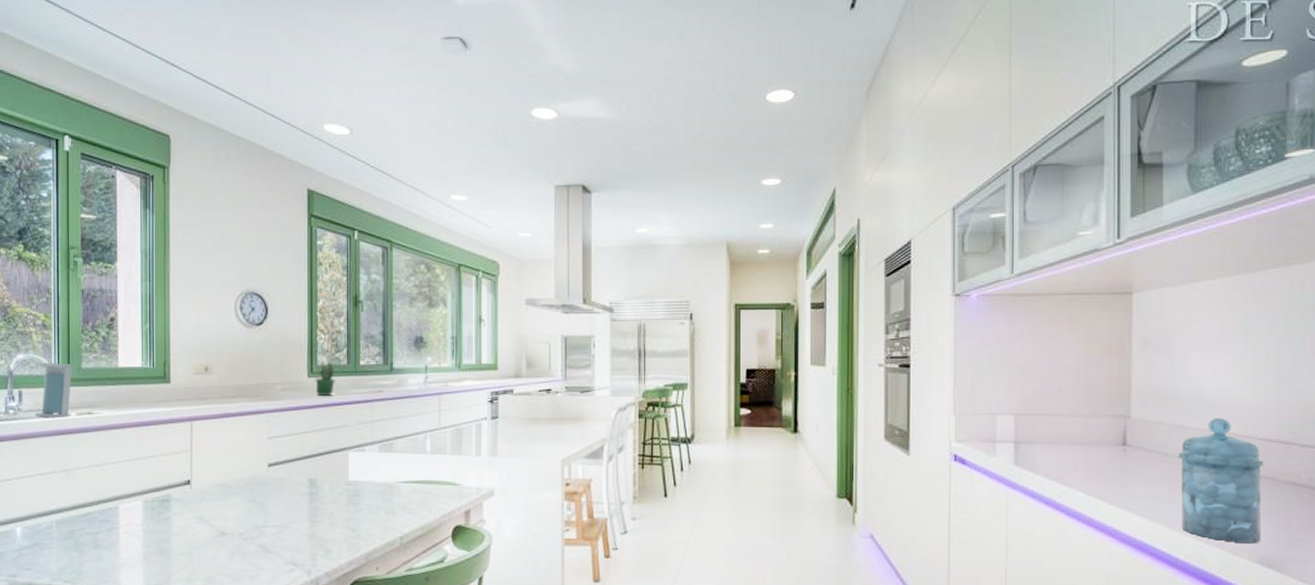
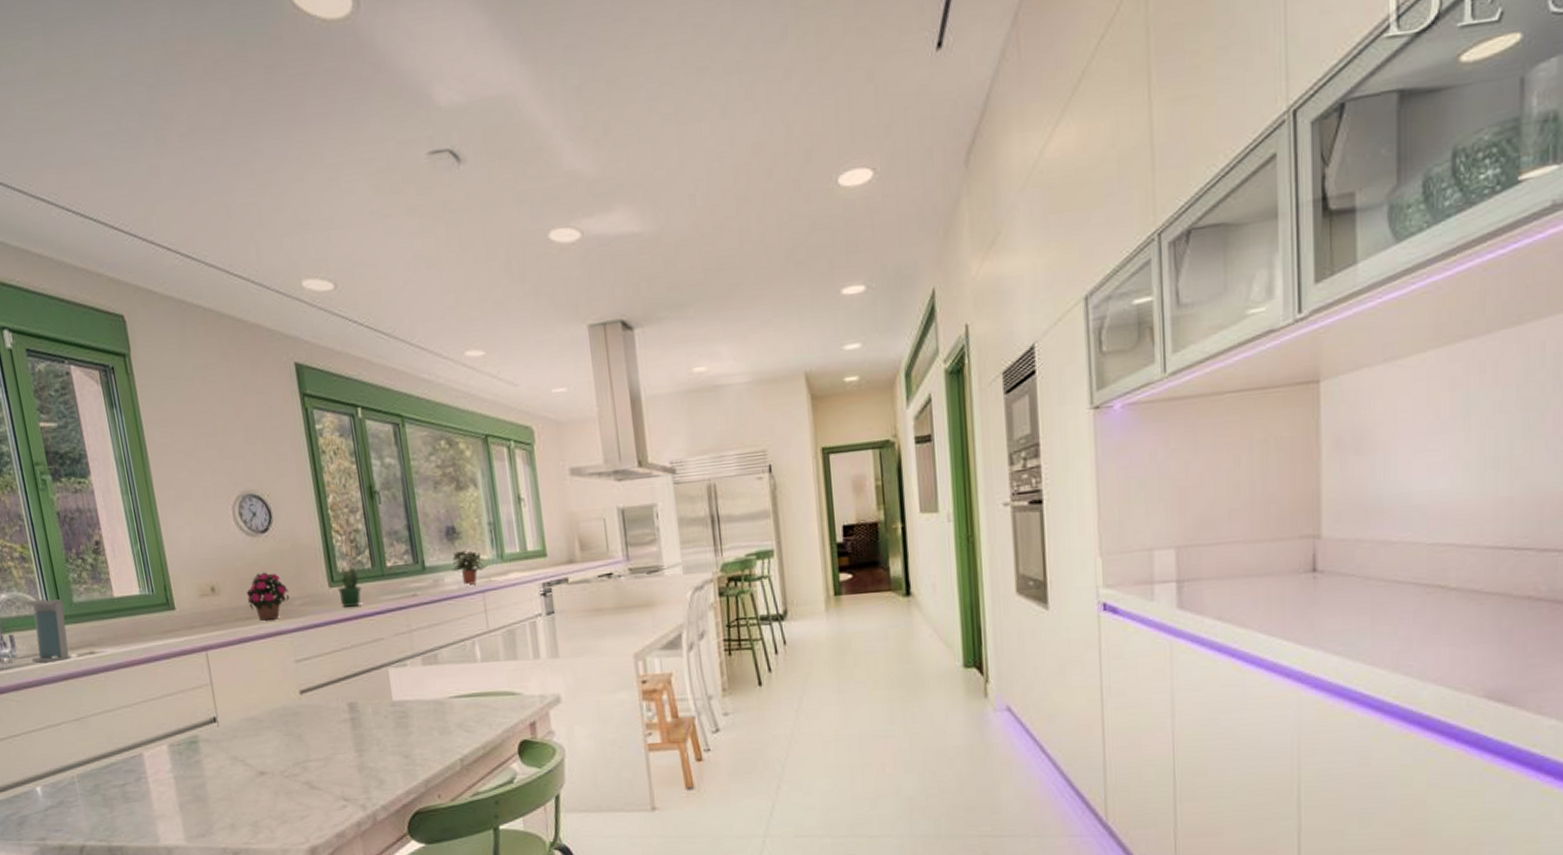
potted flower: none [235,359,272,400] -> present [247,572,290,621]
potted plant: none [415,357,447,387] -> present [452,549,488,585]
canister: present [1178,418,1264,543] -> none [1382,526,1492,676]

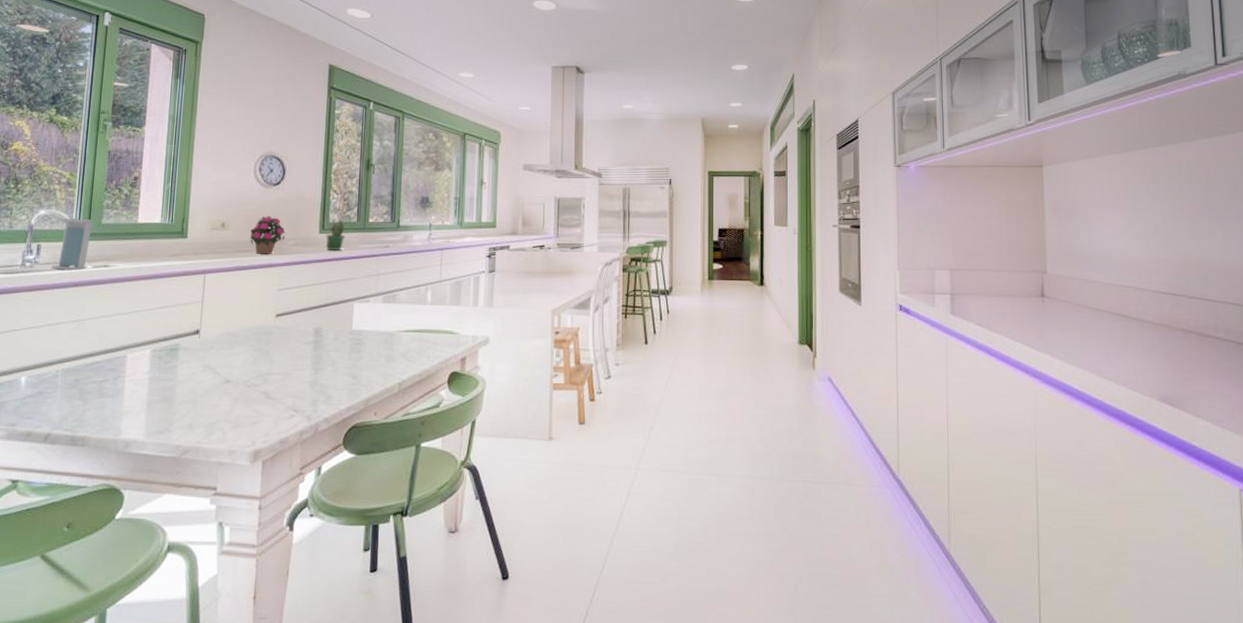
potted plant: present [452,549,488,585] -> none [420,215,449,243]

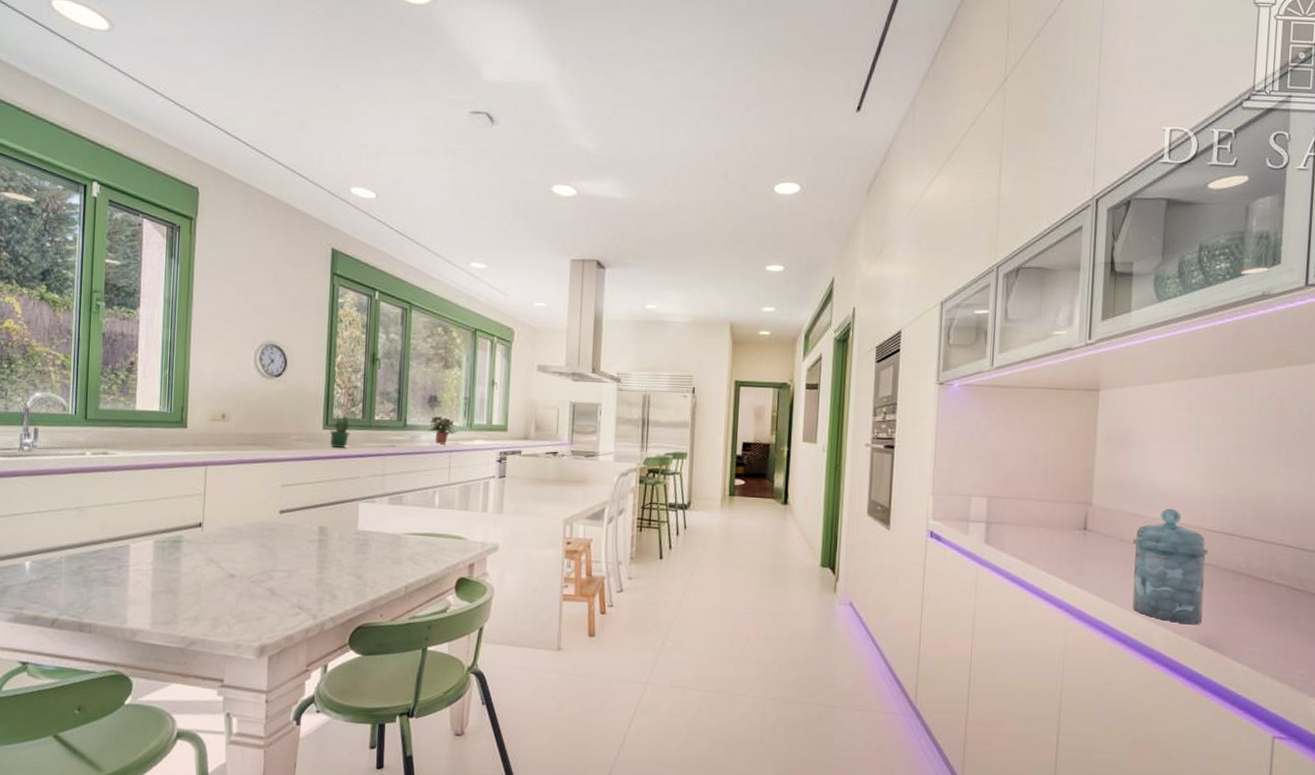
soap dispenser: present [51,218,93,271] -> none [49,402,90,457]
potted flower: present [249,216,286,254] -> none [251,408,288,449]
potted plant: none [420,215,449,243] -> present [428,415,458,445]
canister: none [1087,273,1161,382] -> present [1132,508,1209,624]

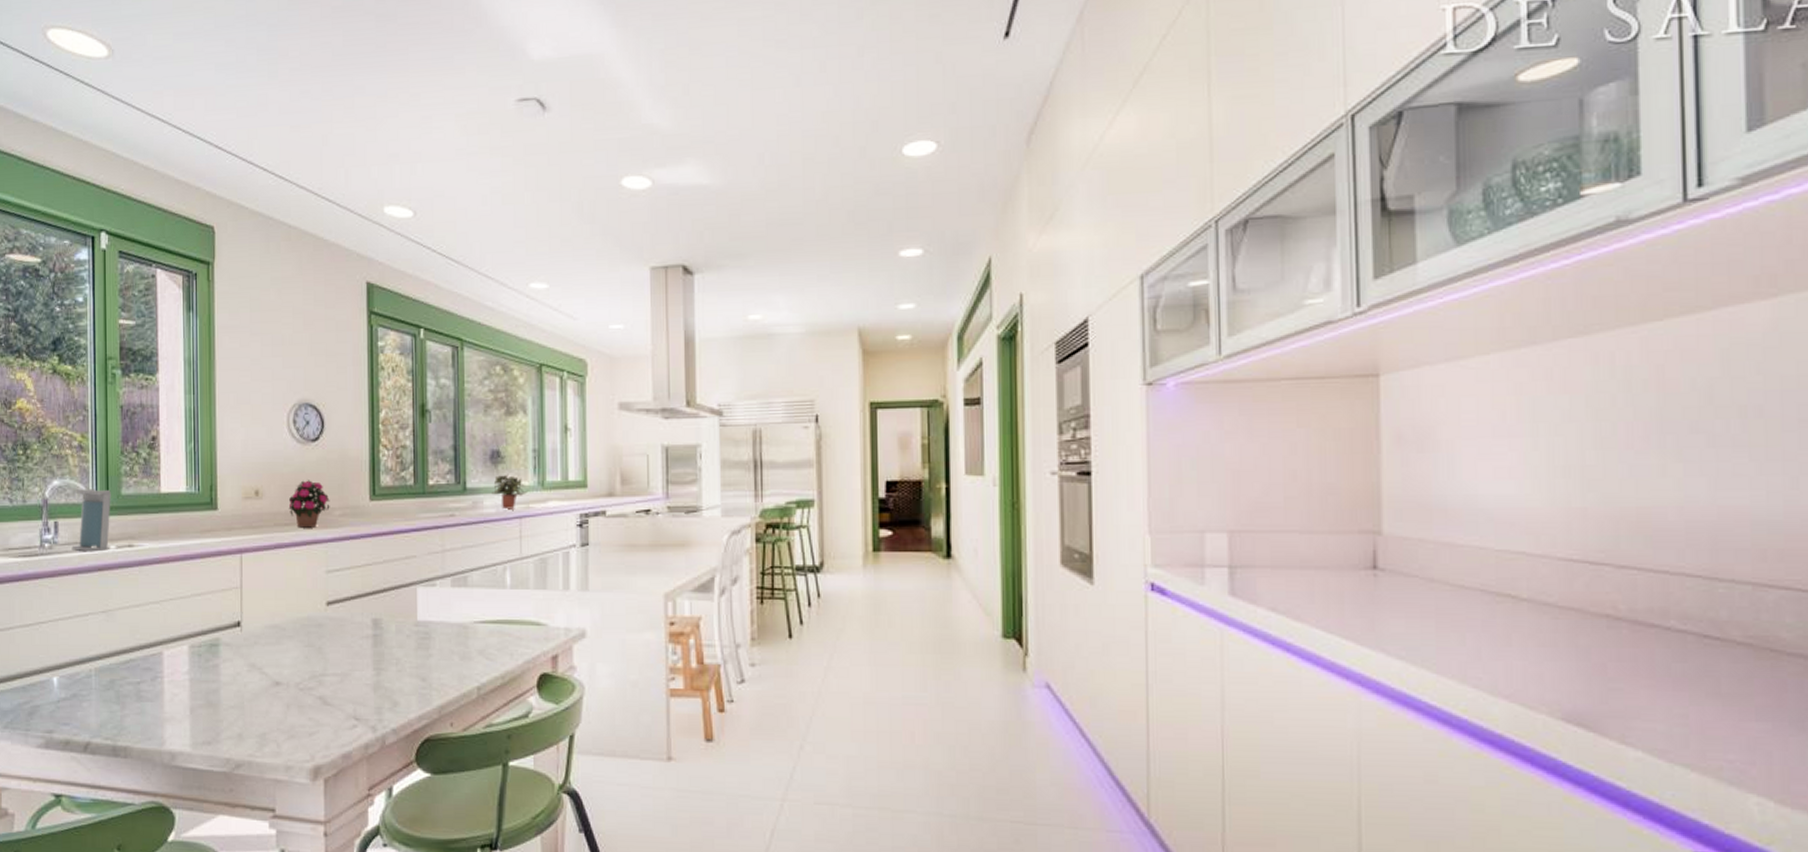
soap dispenser: none [49,402,90,457] -> present [71,489,111,552]
potted flower: none [251,408,288,449] -> present [288,480,330,528]
planter: present [330,413,351,448] -> none [378,480,402,521]
canister: present [1132,508,1209,624] -> none [1447,532,1566,693]

